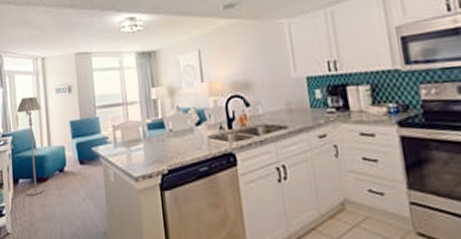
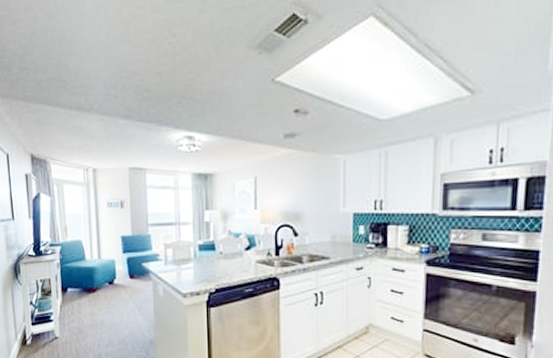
floor lamp: present [17,96,46,196] -> none [65,208,95,304]

